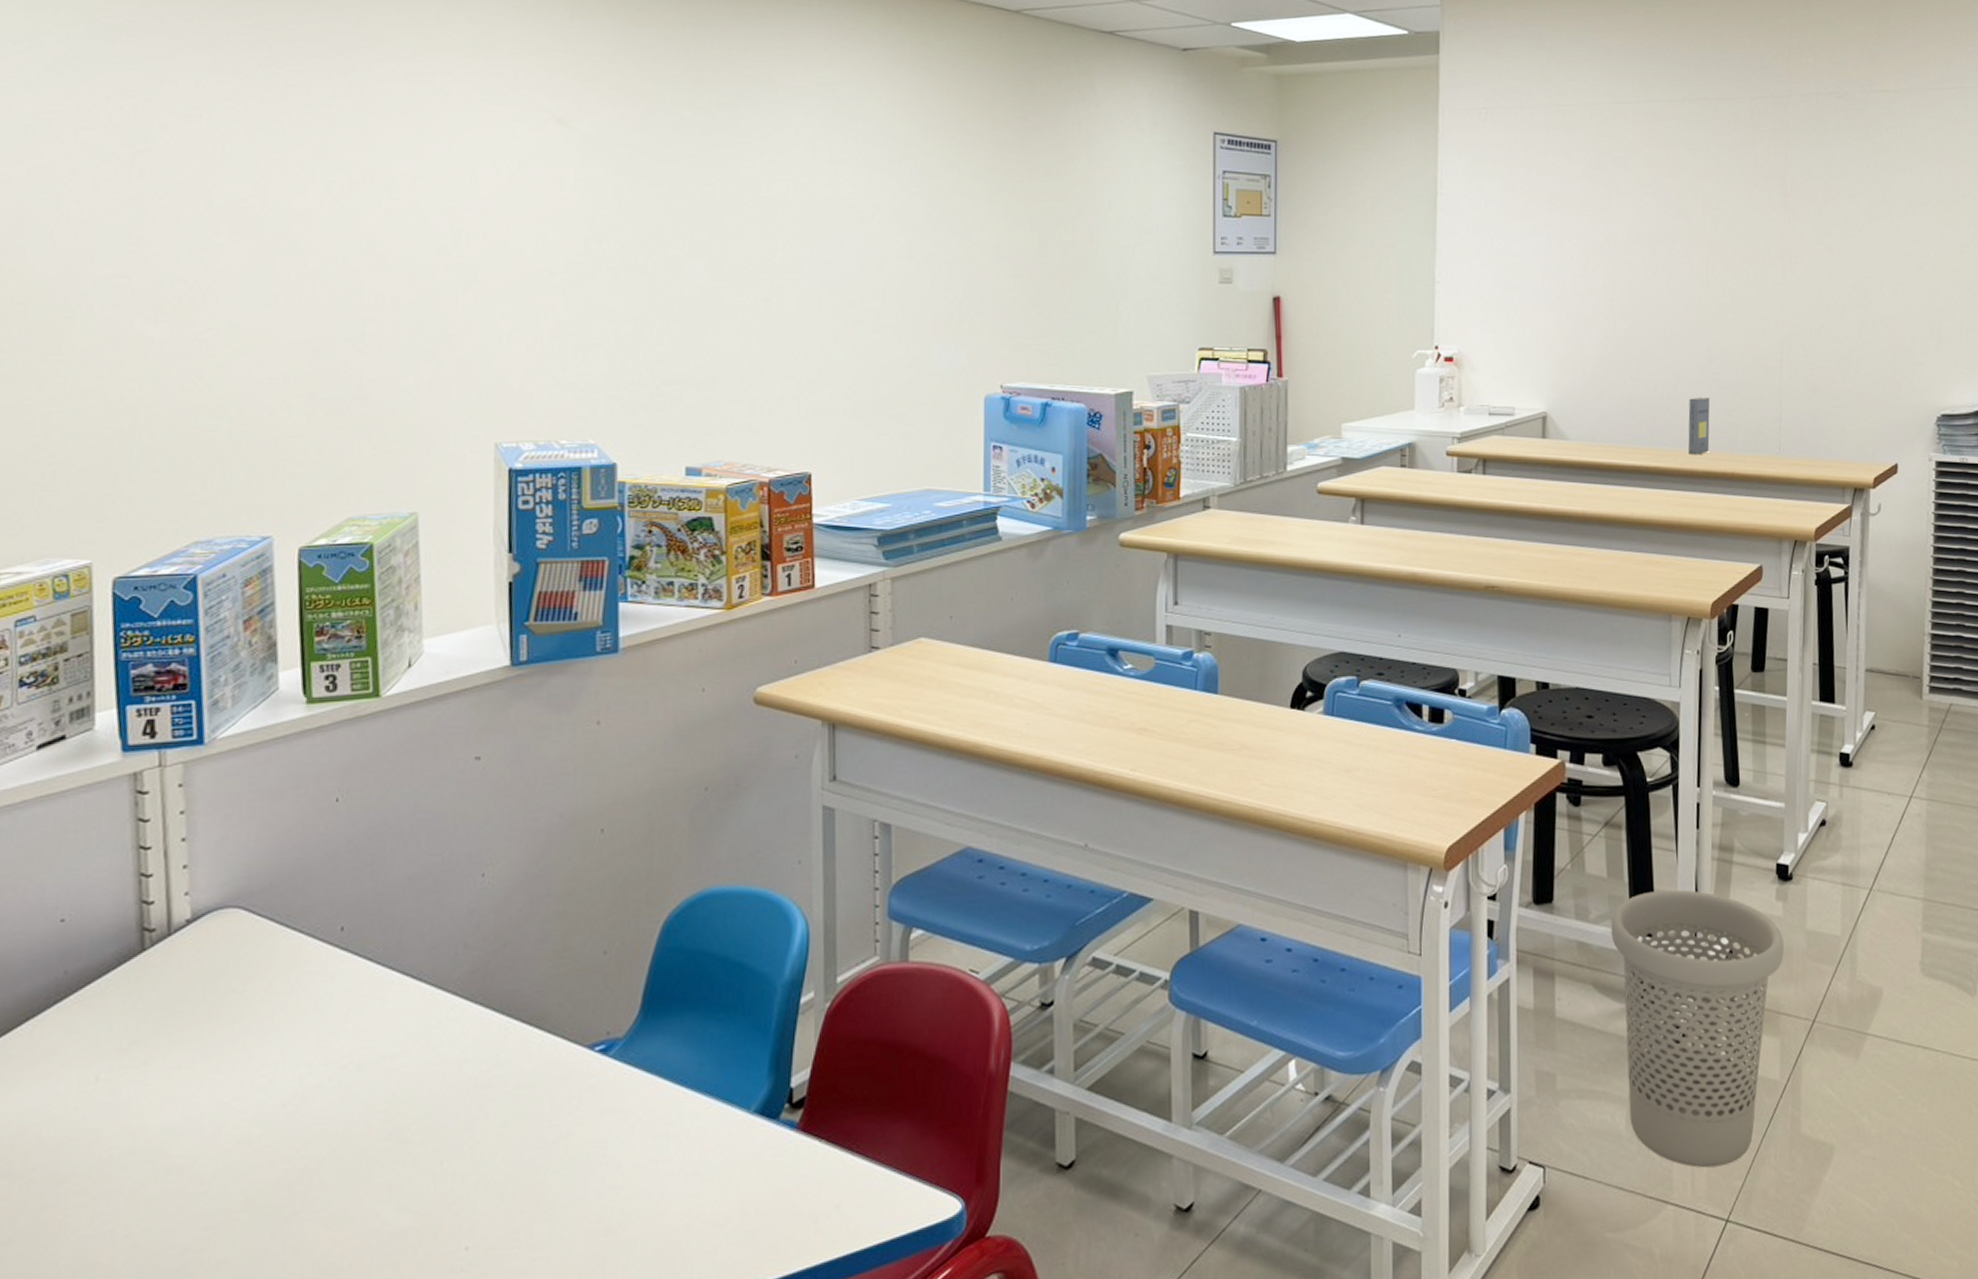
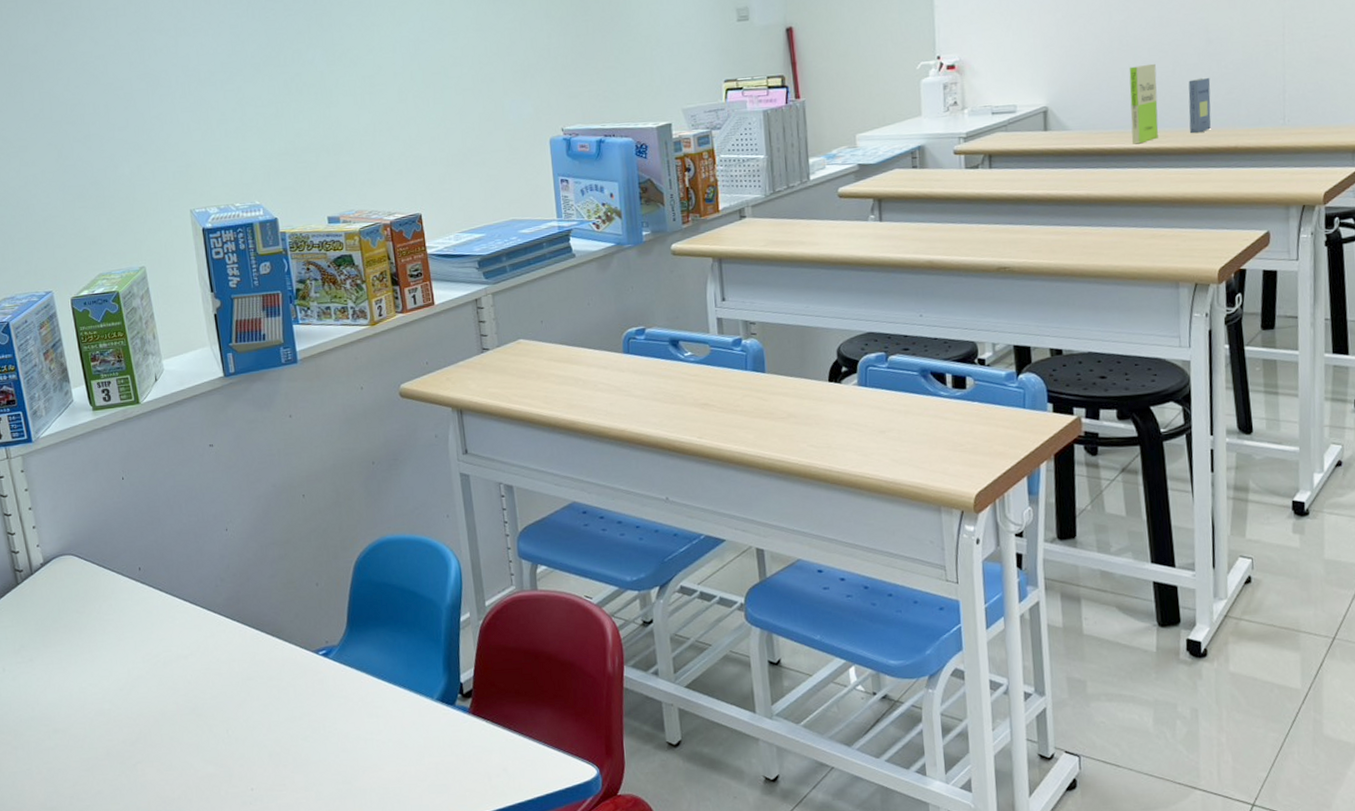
trash bin: present [1611,889,1784,1168] -> none [1131,525,1302,761]
book: none [1630,377,1658,461] -> present [1129,63,1159,145]

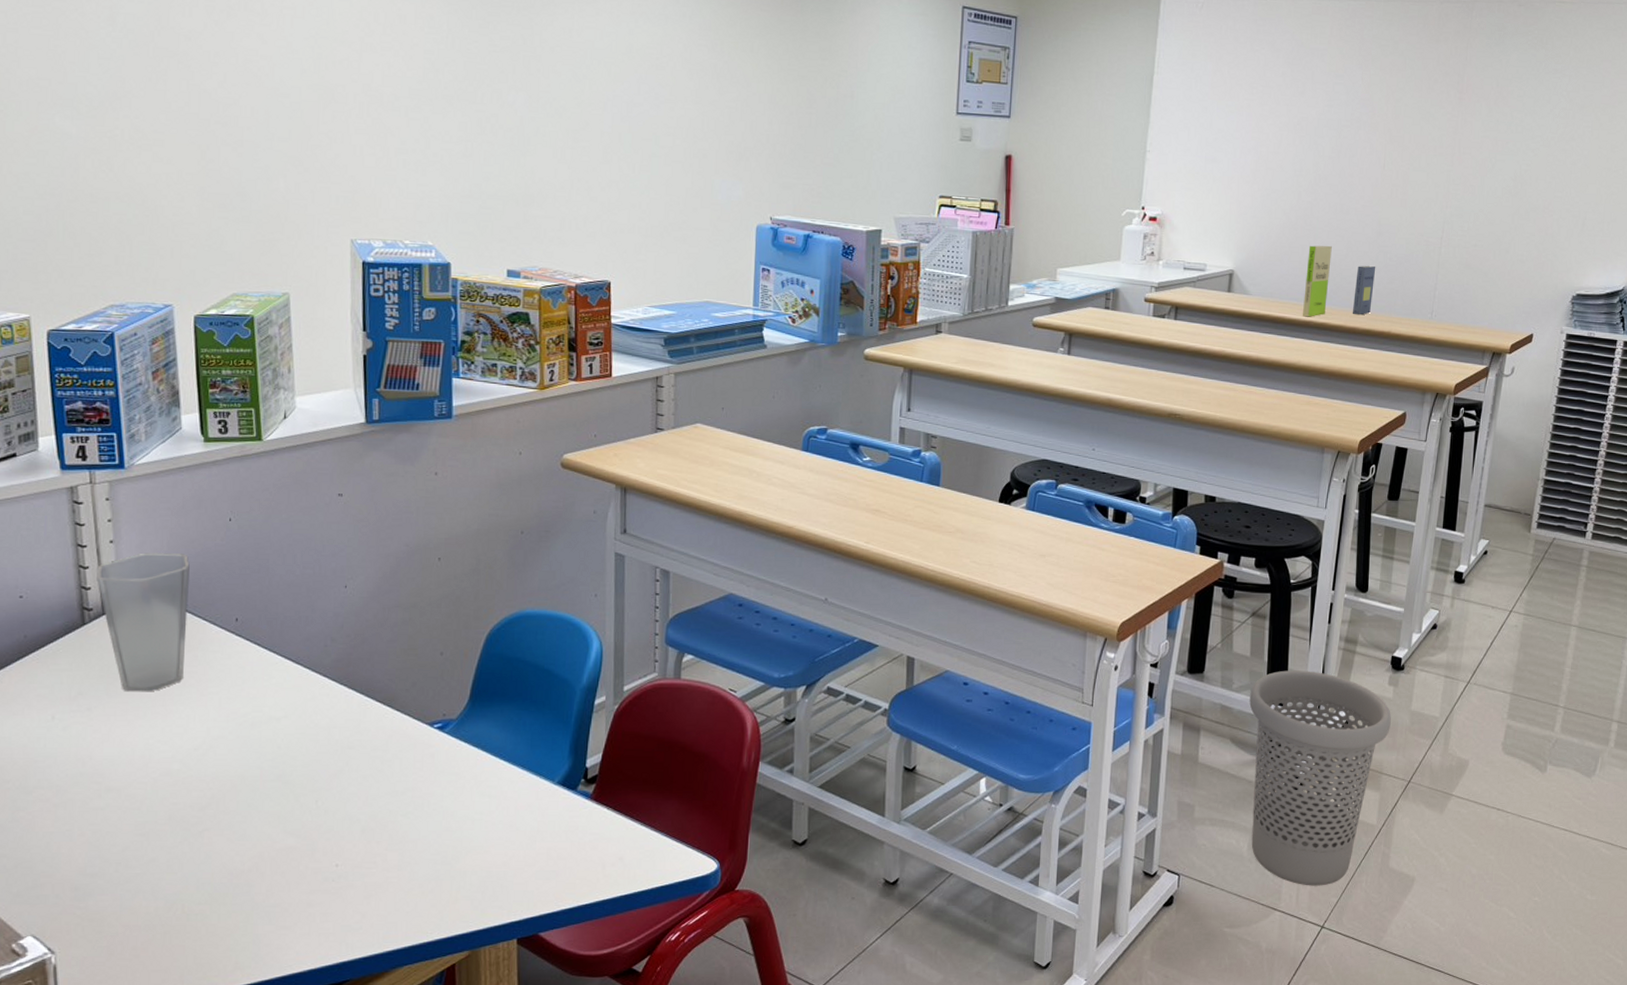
cup: none [22,513,103,642] -> present [96,553,190,692]
trash bin: none [1131,525,1302,761] -> present [1249,670,1391,886]

